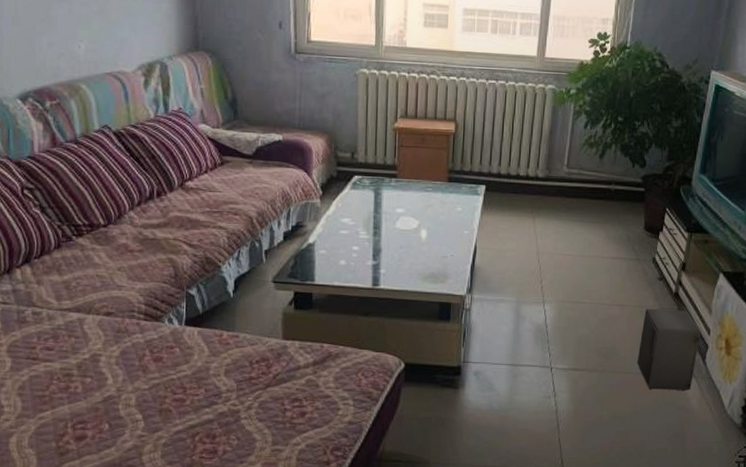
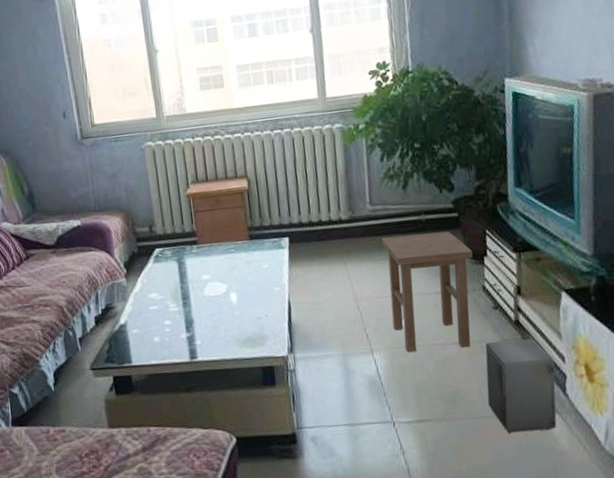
stool: none [567,200,650,310] -> present [381,231,473,353]

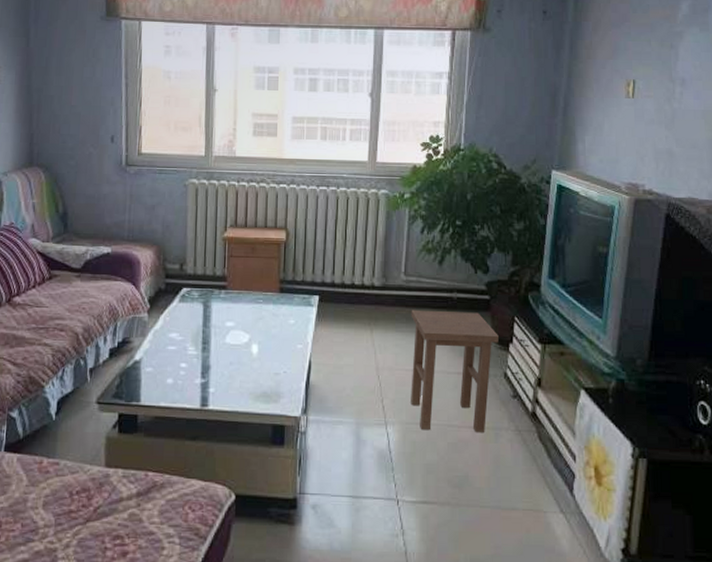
speaker: present [485,338,557,433] -> none [494,430,565,530]

